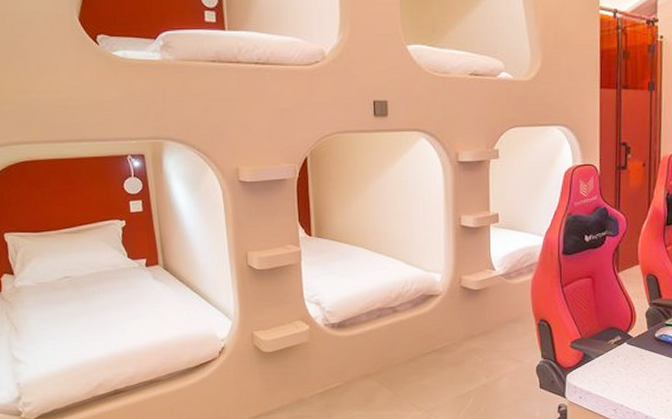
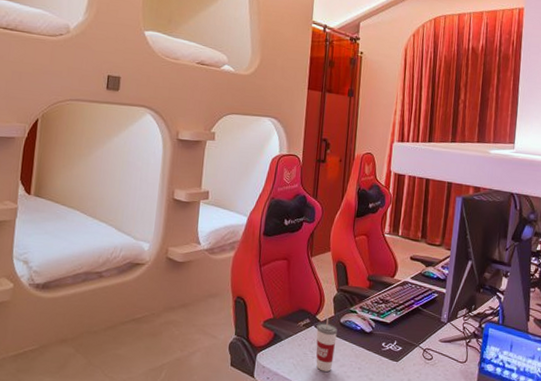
cup: none [629,328,652,387] -> present [316,313,338,372]

